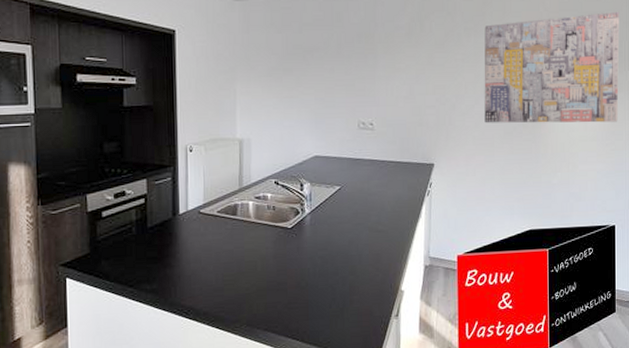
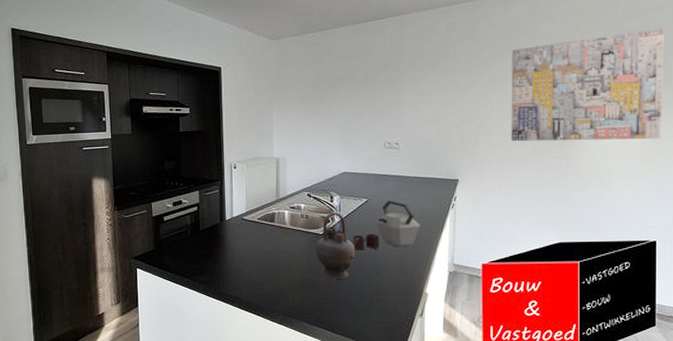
teapot: none [284,202,331,280] -> present [316,212,359,279]
kettle: none [324,187,396,245] -> present [352,200,420,250]

